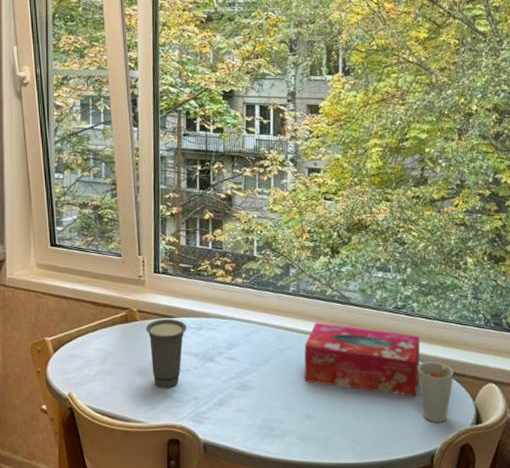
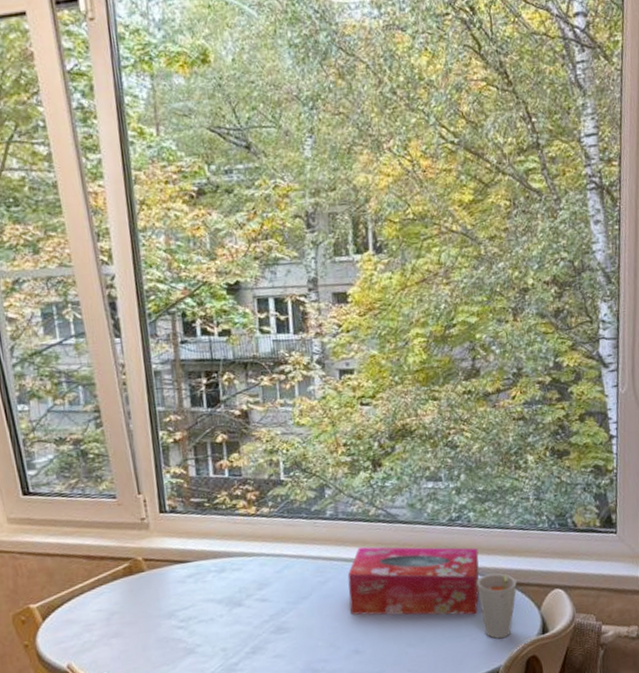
cup: present [146,318,187,389] -> none [155,563,207,644]

